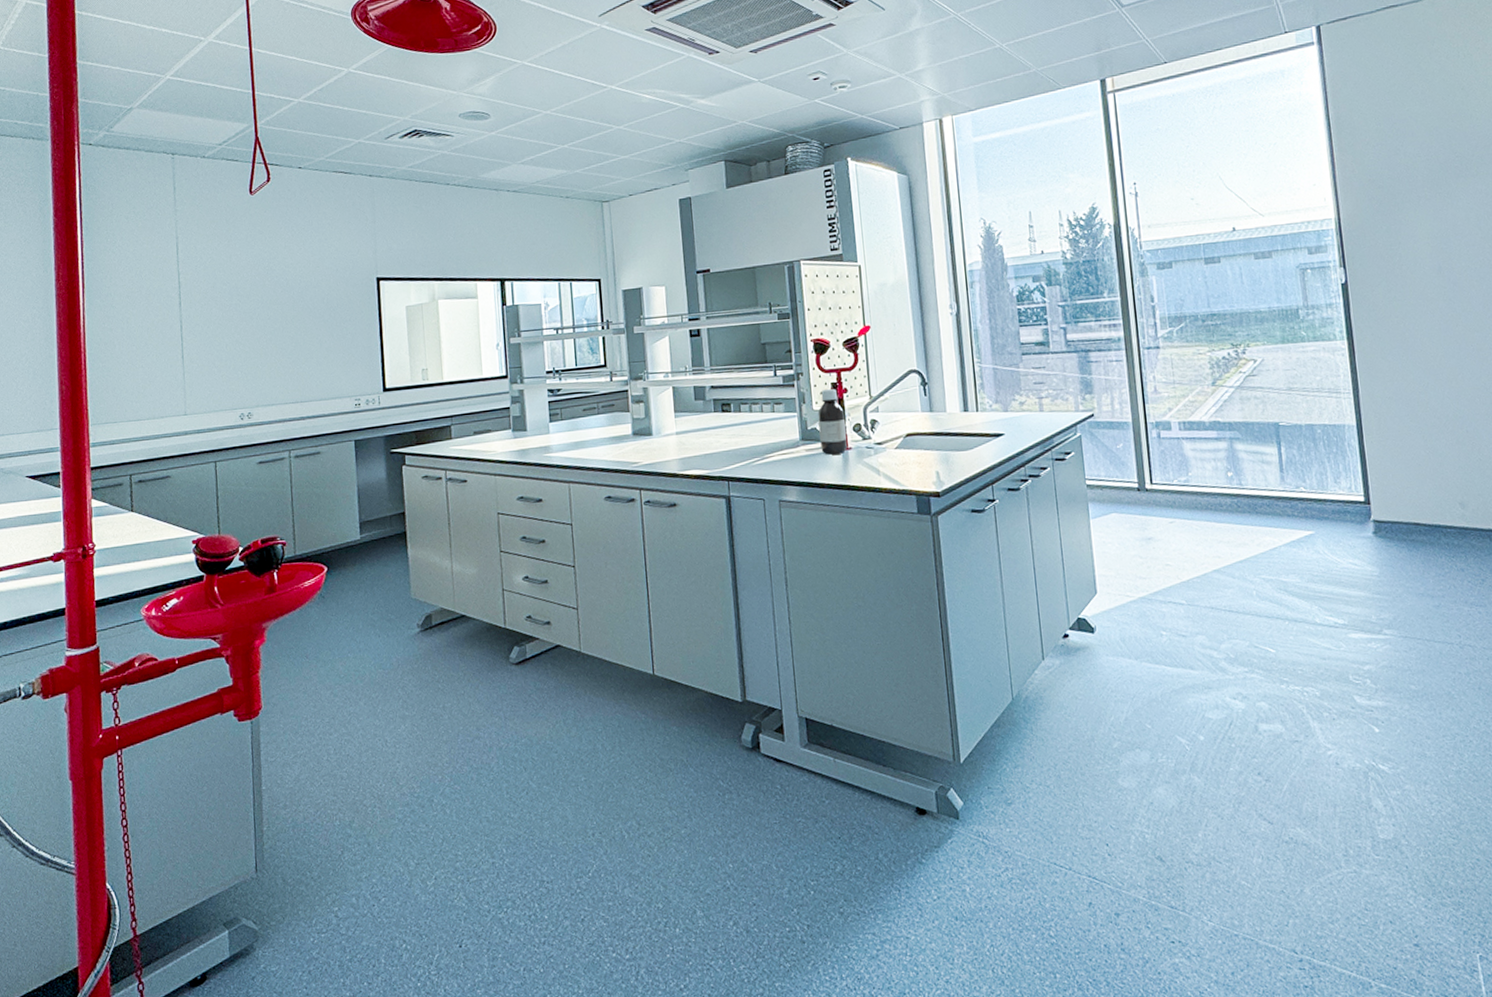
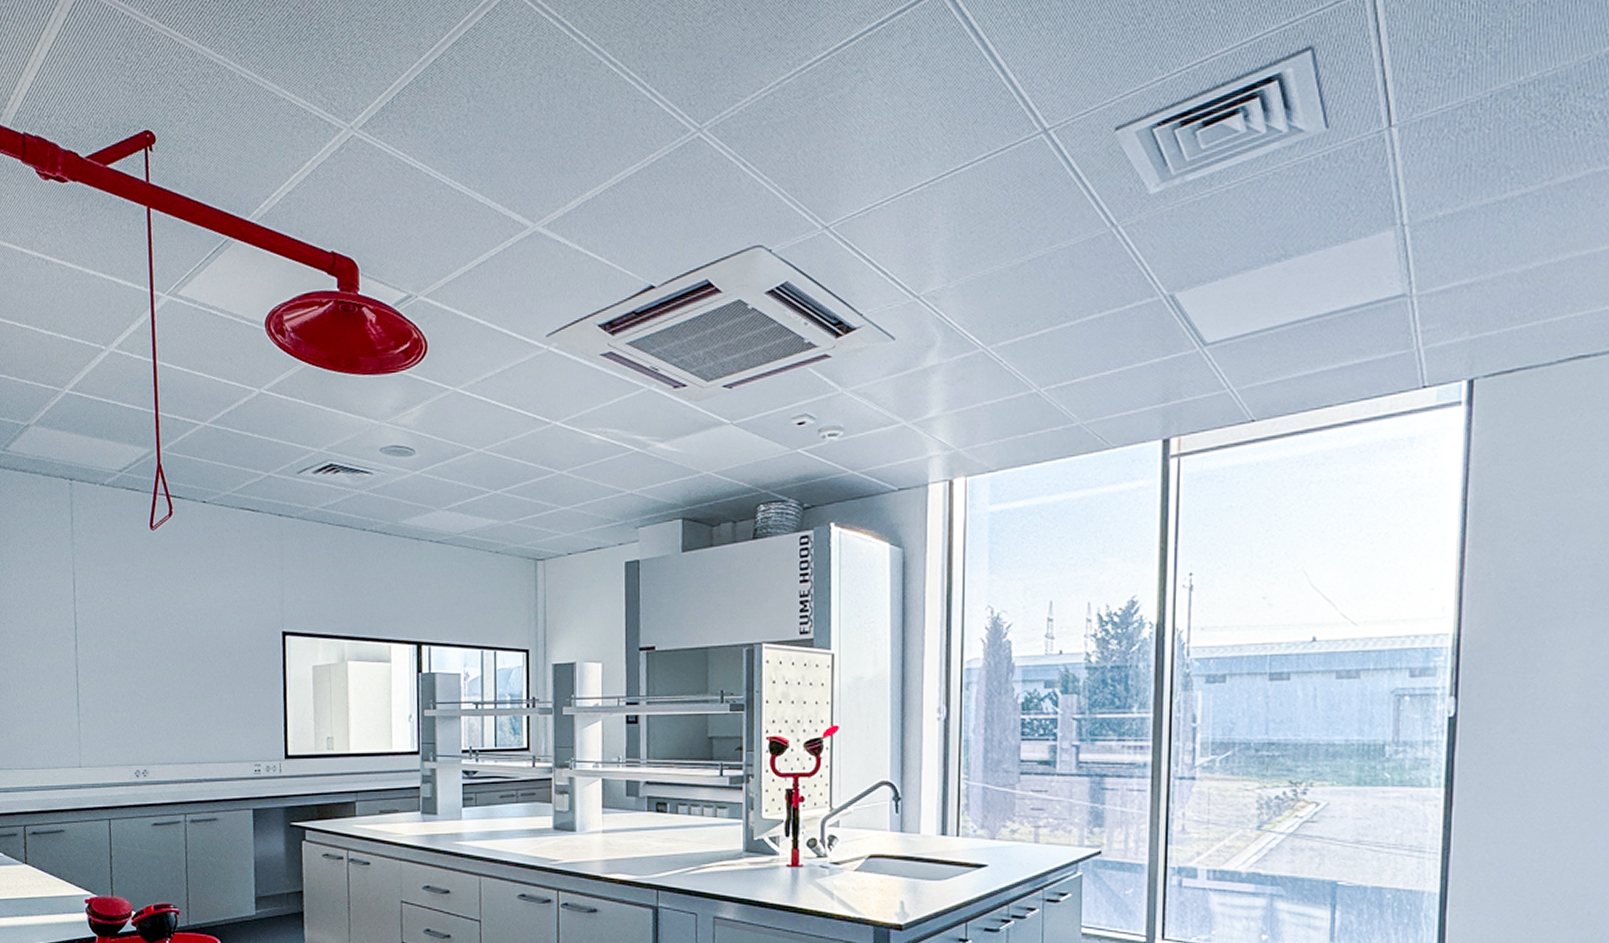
bottle: present [817,389,847,455] -> none [767,796,799,871]

